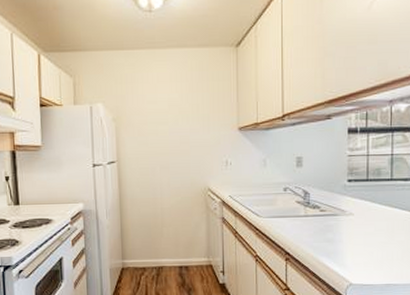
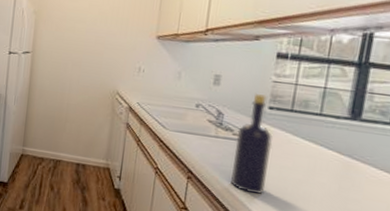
bottle: none [324,168,355,263] -> present [231,92,273,194]

